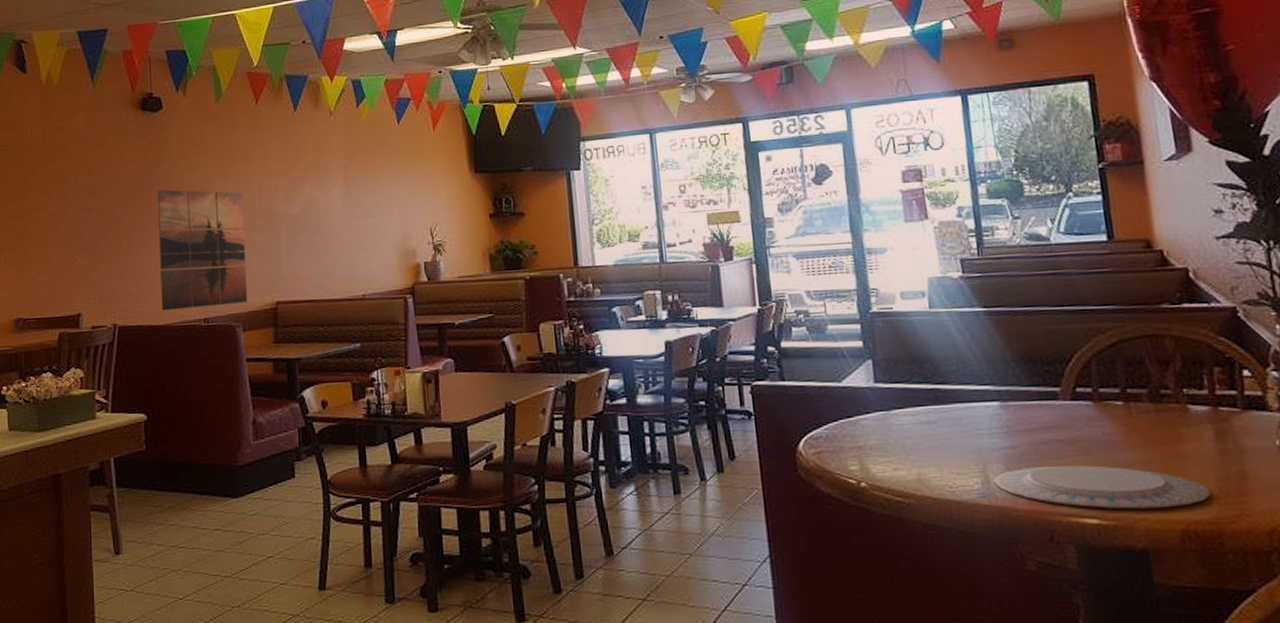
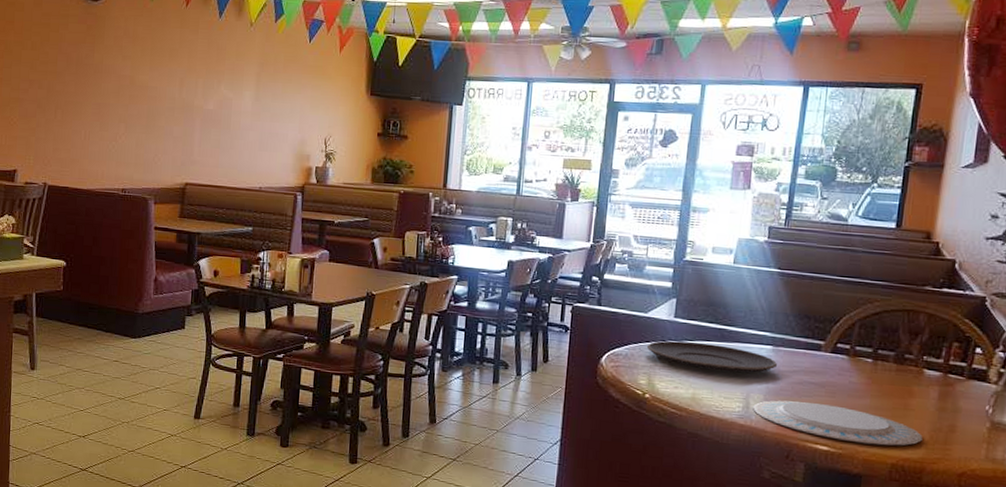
wall art: present [157,189,248,311] -> none [86,72,166,180]
plate: none [849,409,1012,442] -> present [646,340,778,373]

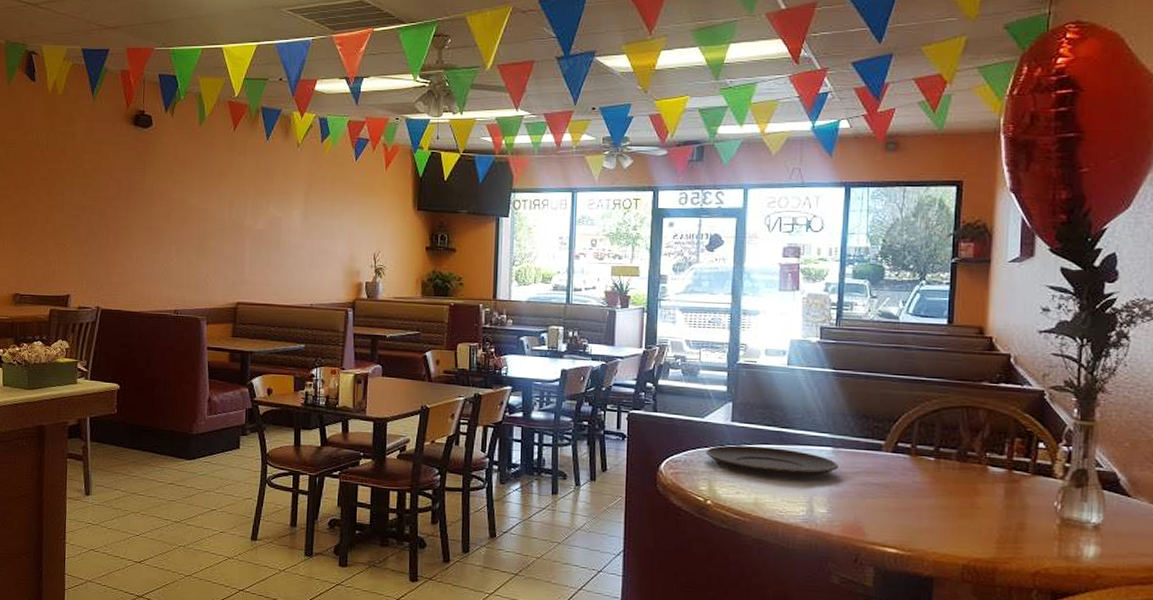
plate: present [753,400,923,446] -> none [817,502,992,547]

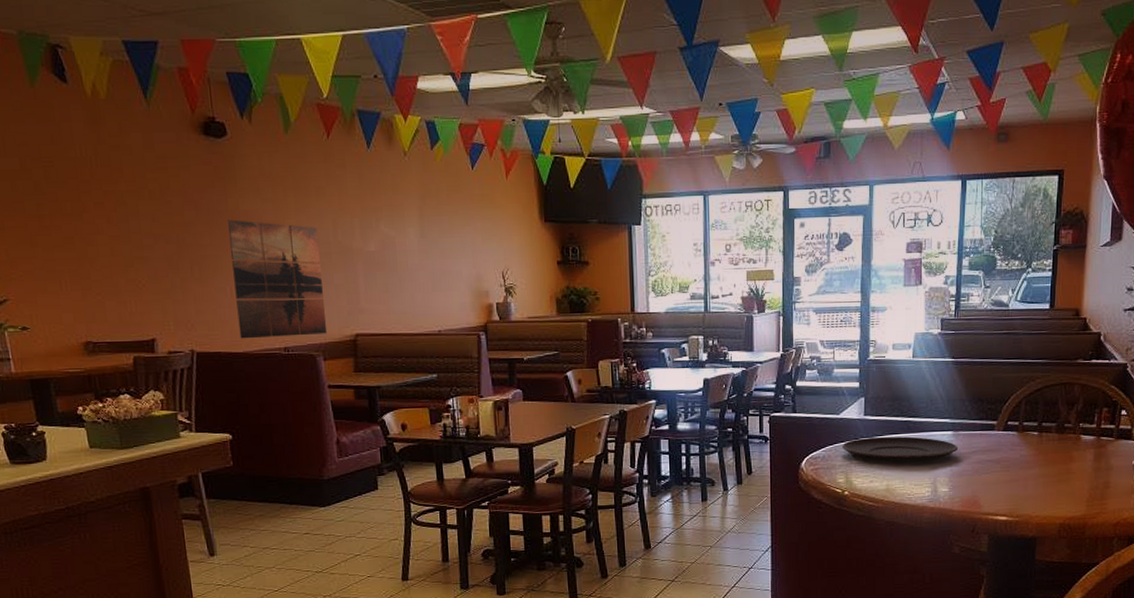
wall art: none [139,196,216,301] -> present [227,220,328,339]

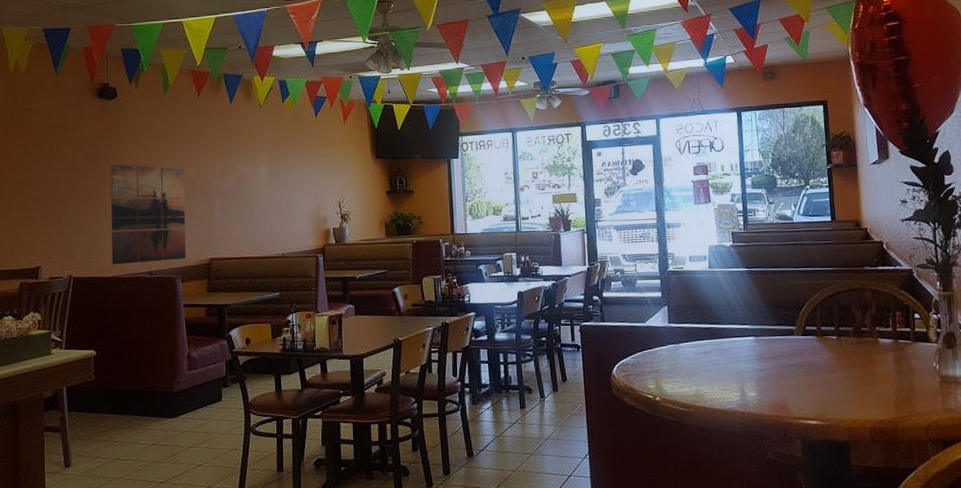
plate: present [841,436,959,461] -> none [649,342,762,367]

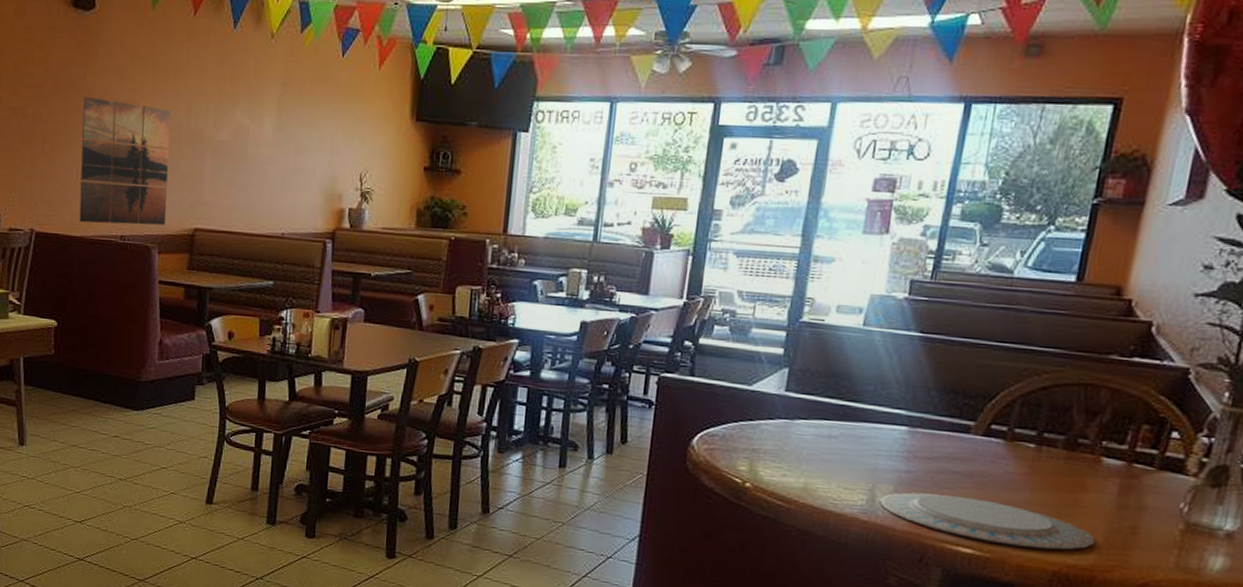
plate: none [748,382,891,413] -> present [879,492,1095,550]

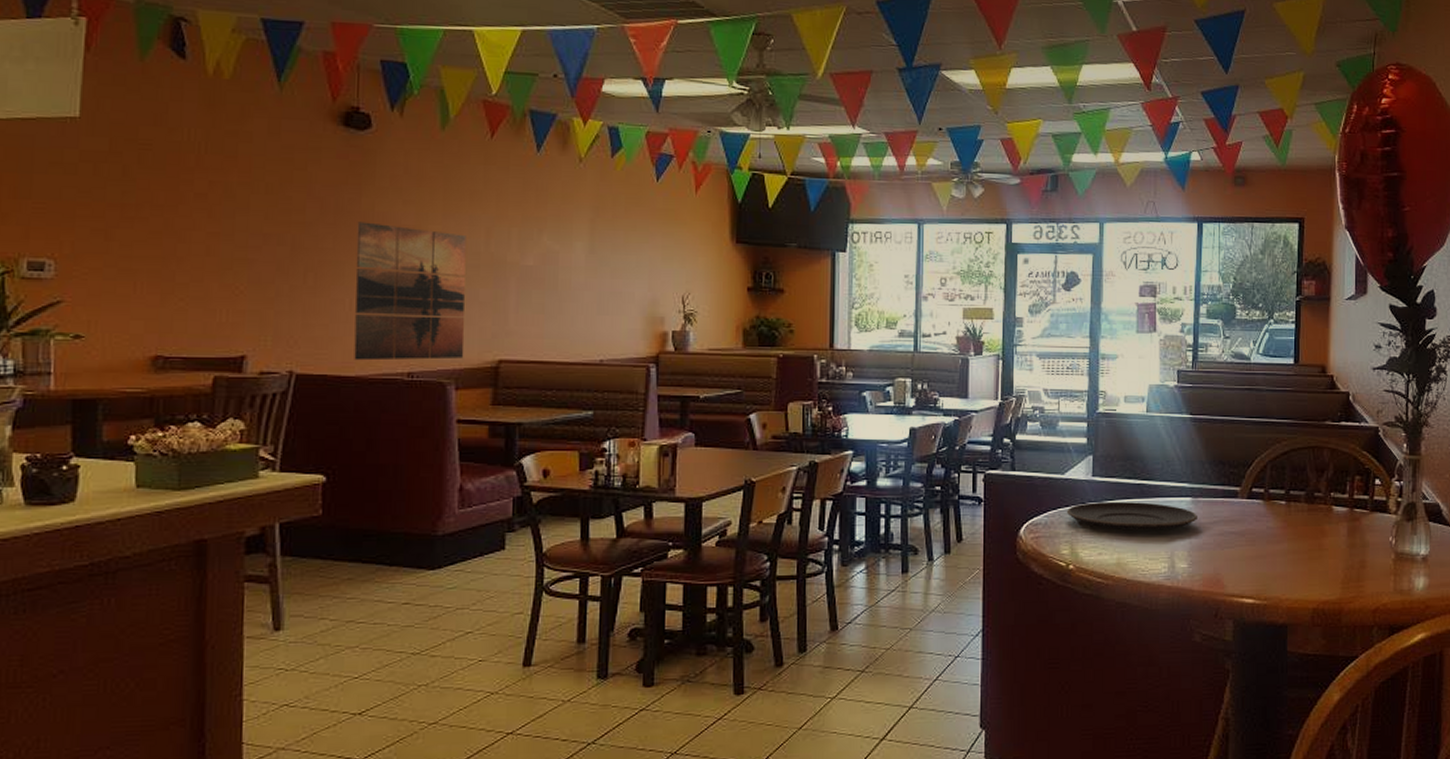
plate: none [749,419,914,459] -> present [1066,502,1199,531]
plate: present [879,492,1095,550] -> none [1178,553,1338,591]

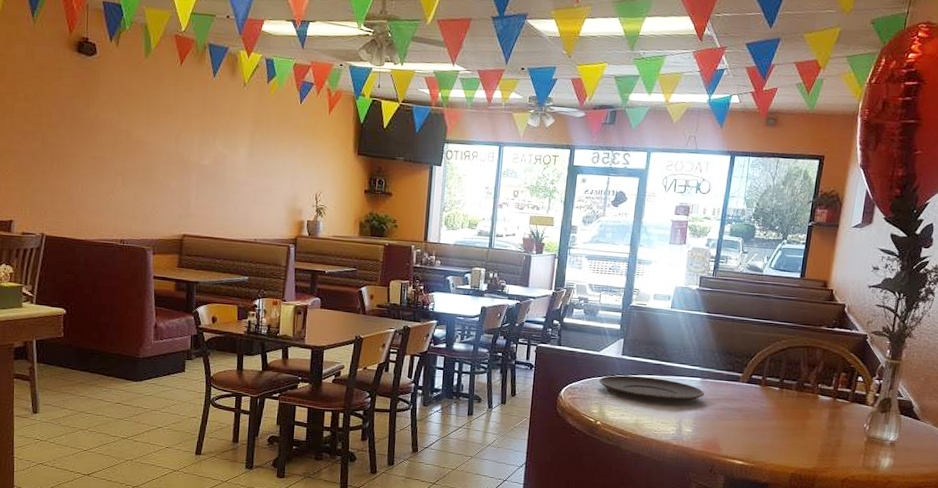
wall art: present [354,221,466,361] -> none [84,125,162,232]

